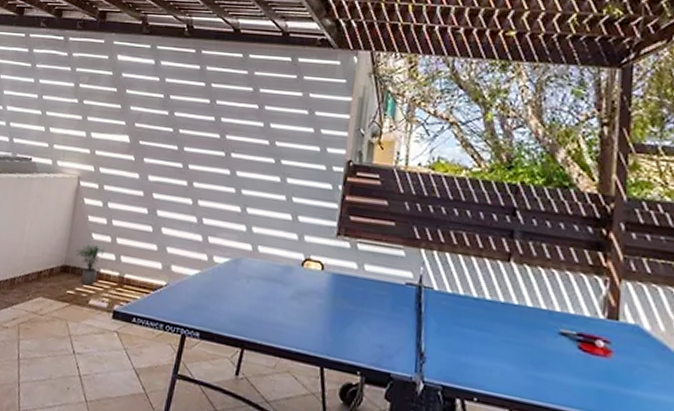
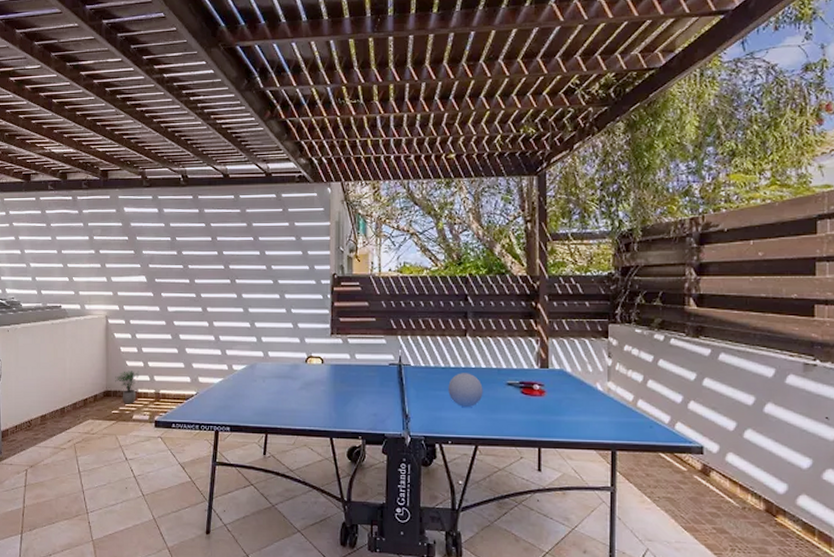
ball: none [479,308,527,357] -> present [448,373,483,408]

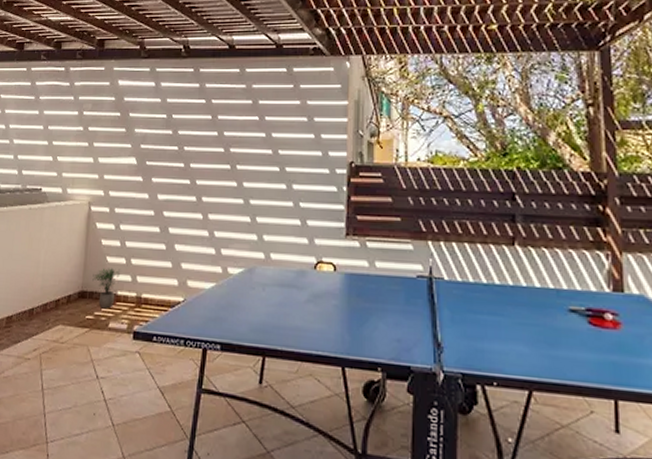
ball: present [448,373,483,408] -> none [492,292,538,339]

